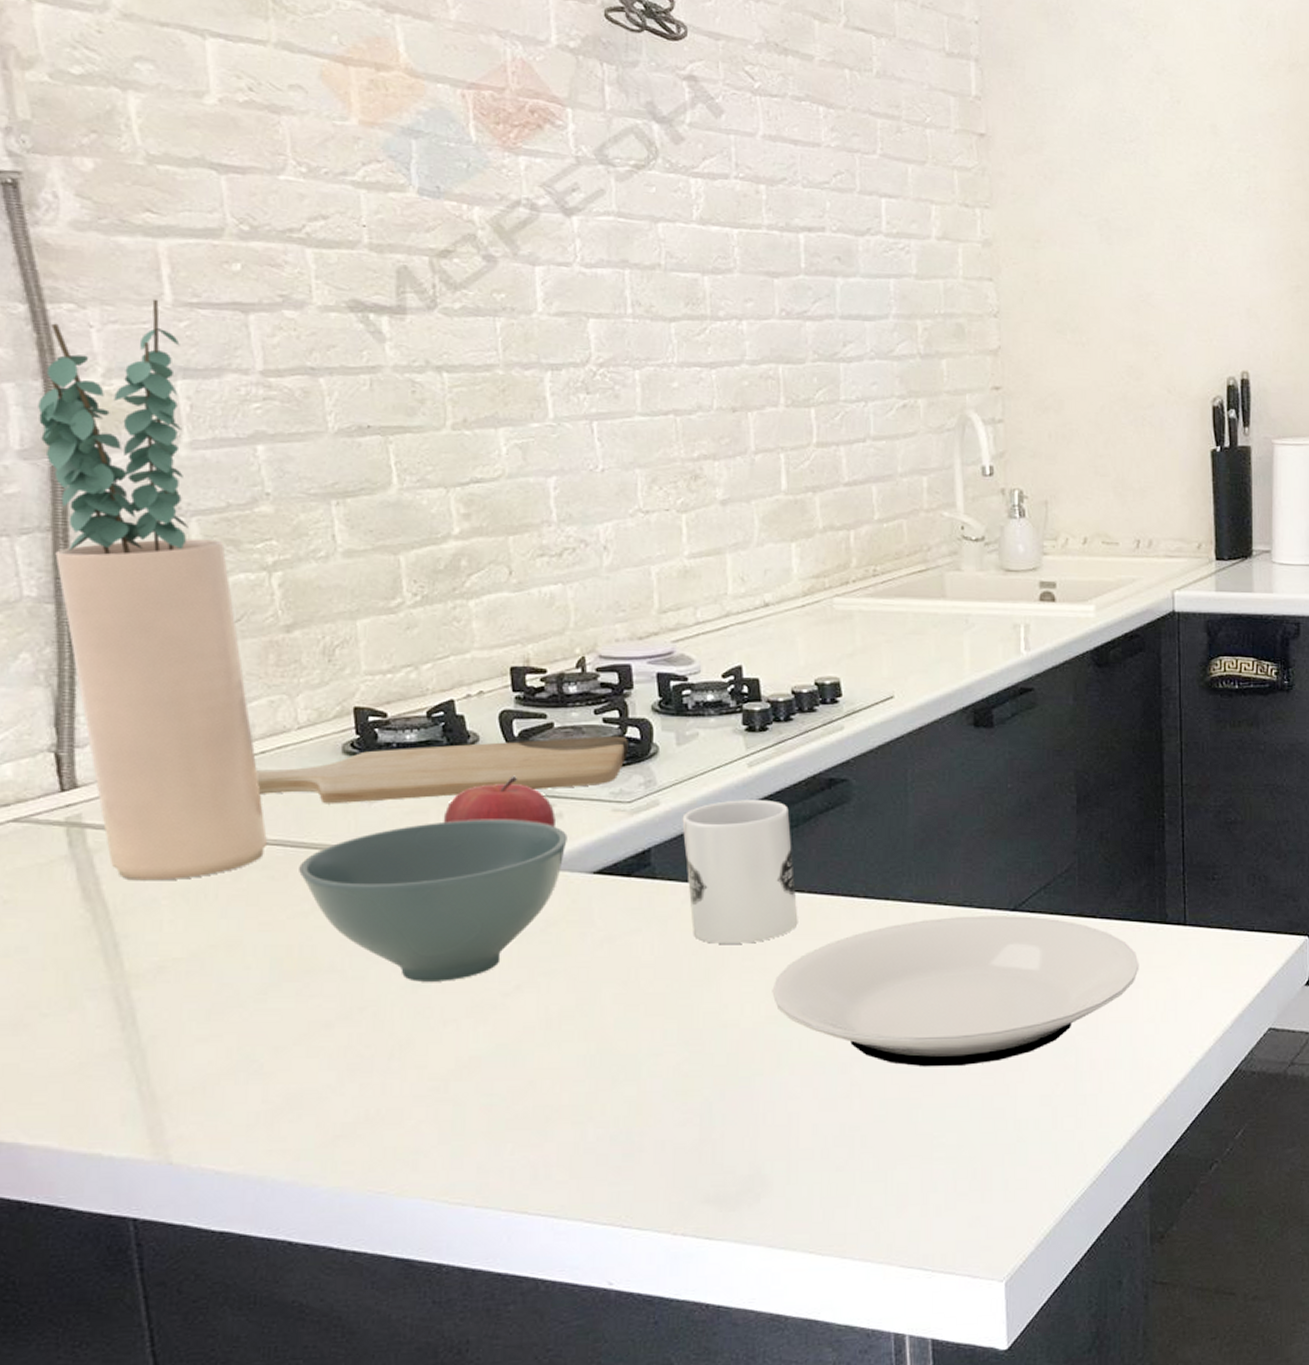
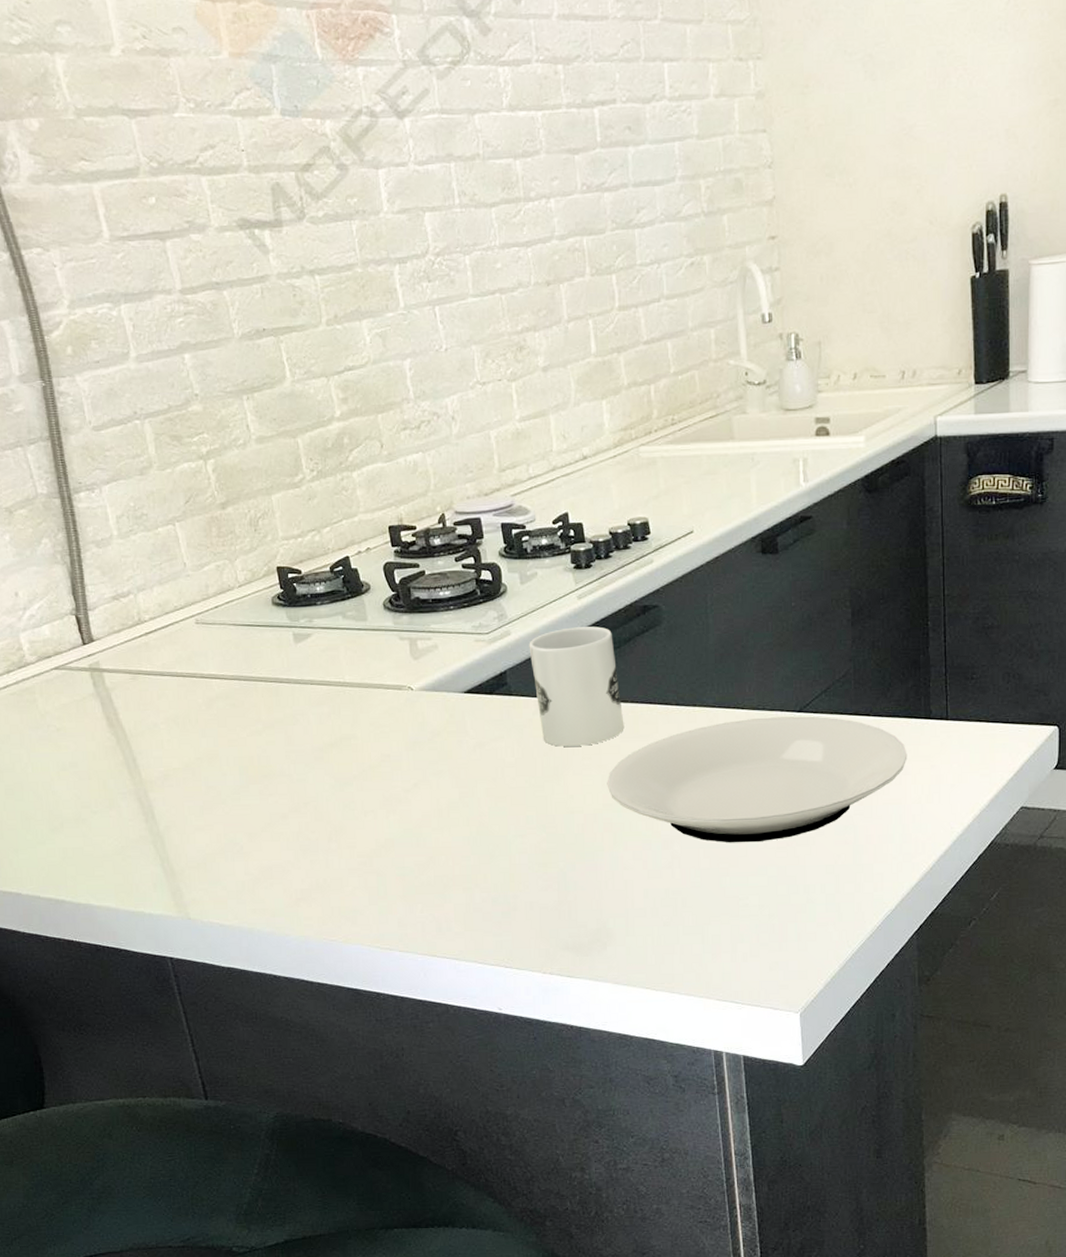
vase: present [38,299,268,881] -> none [27,236,228,711]
chopping board: present [255,735,628,804] -> none [213,578,483,646]
bowl: present [299,819,568,982] -> none [251,651,443,782]
fruit: present [443,775,556,827] -> none [349,616,433,657]

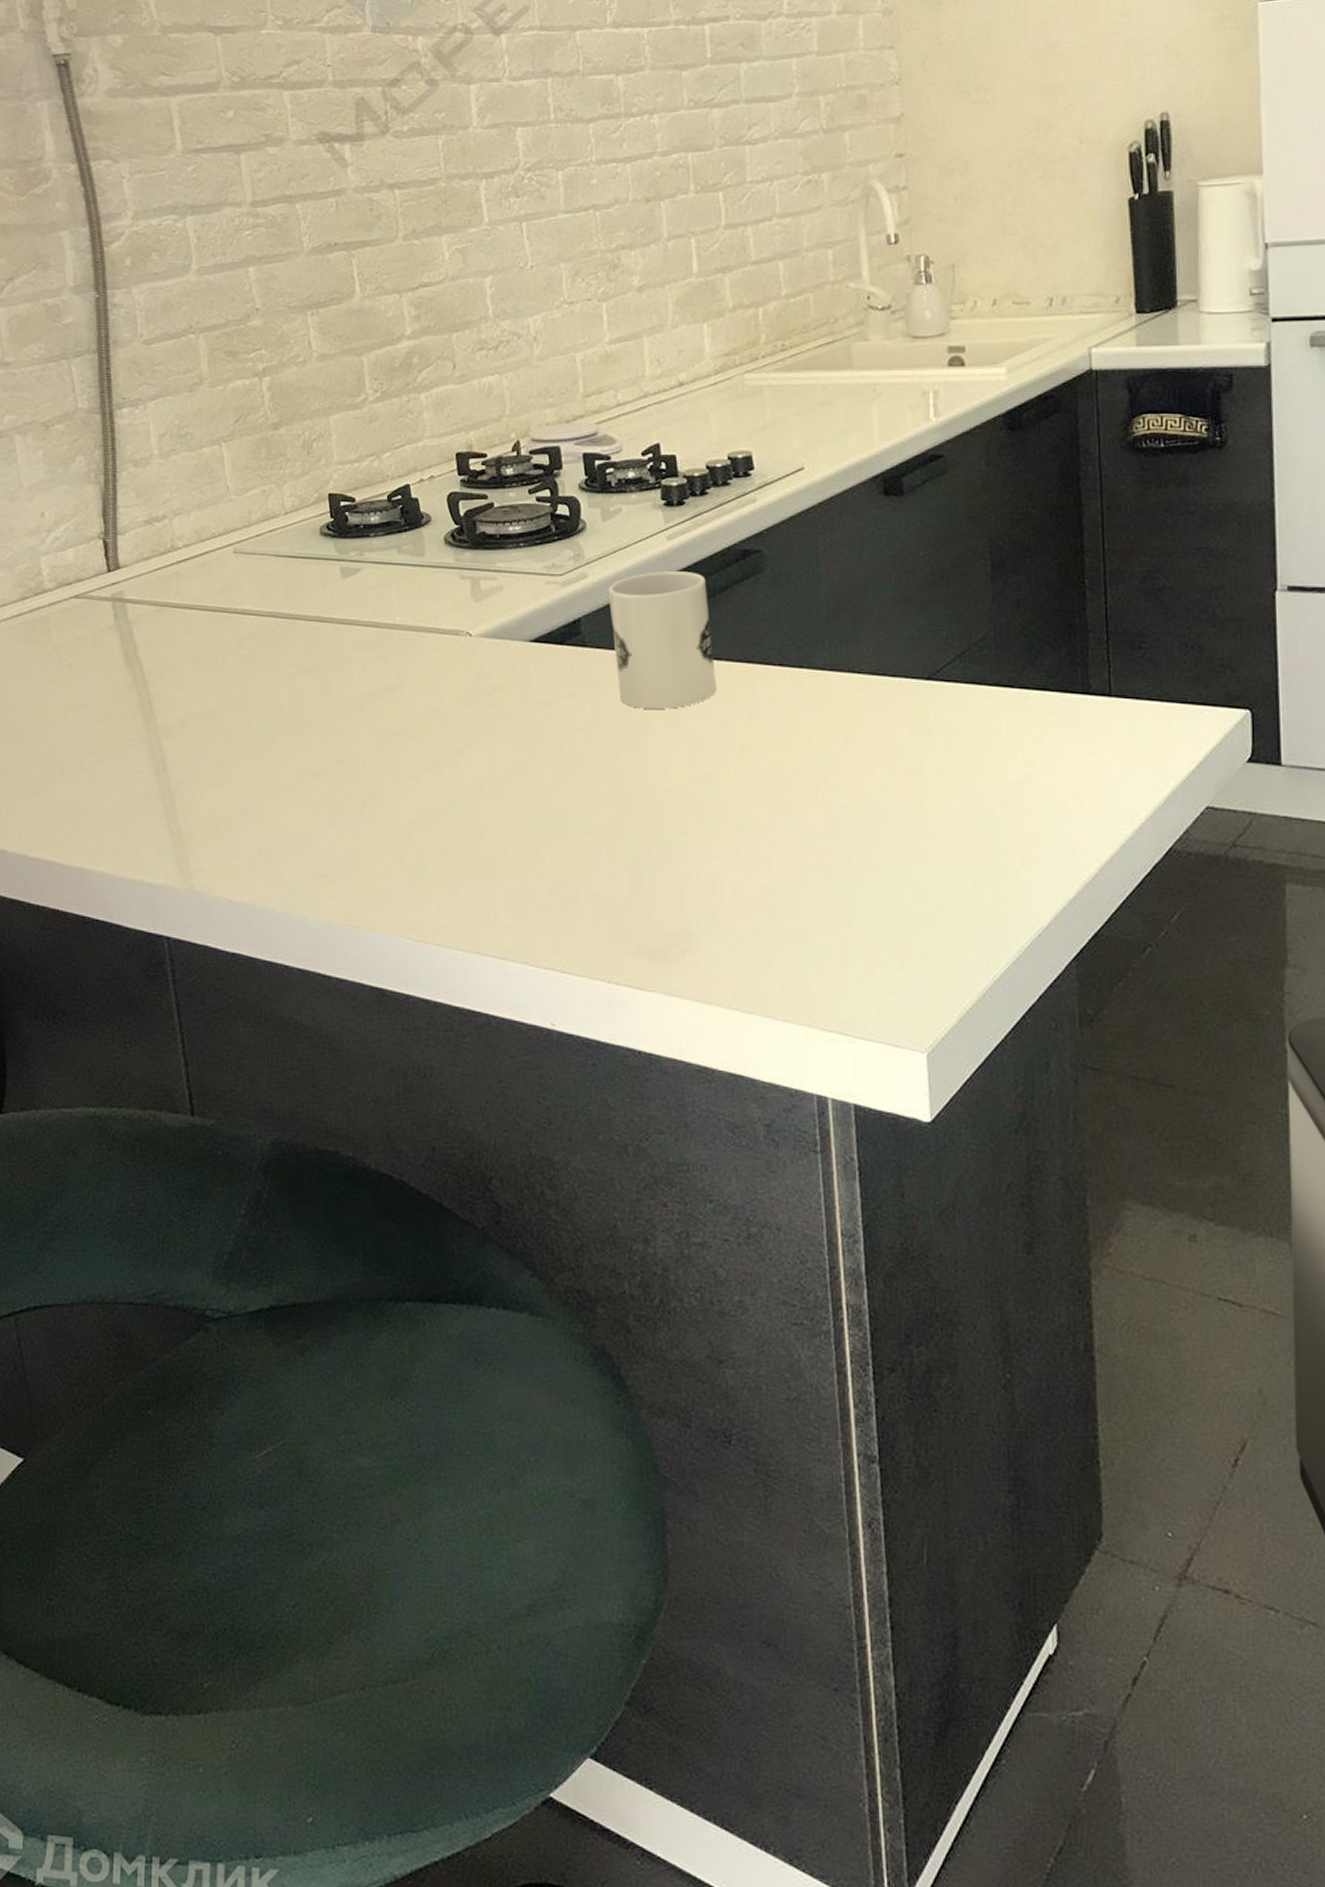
plate: present [607,716,908,843] -> none [693,684,1062,835]

